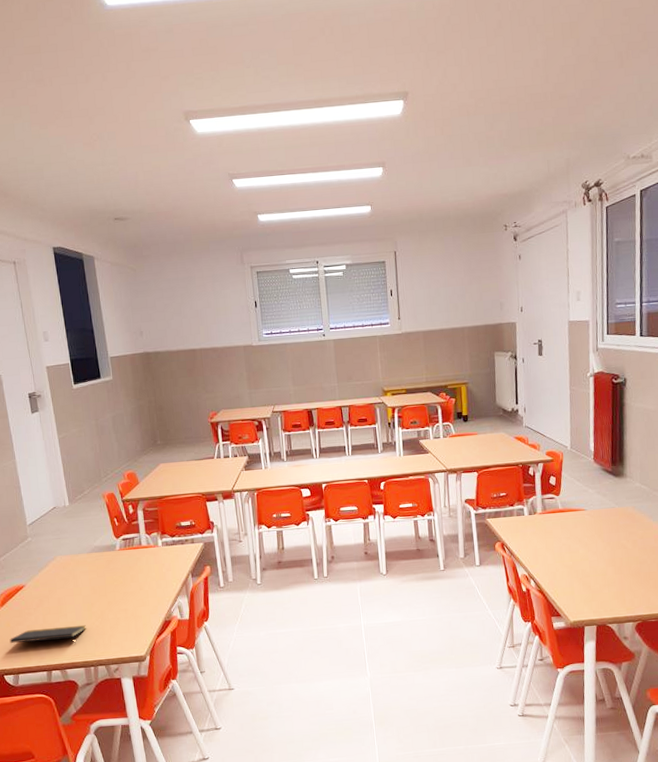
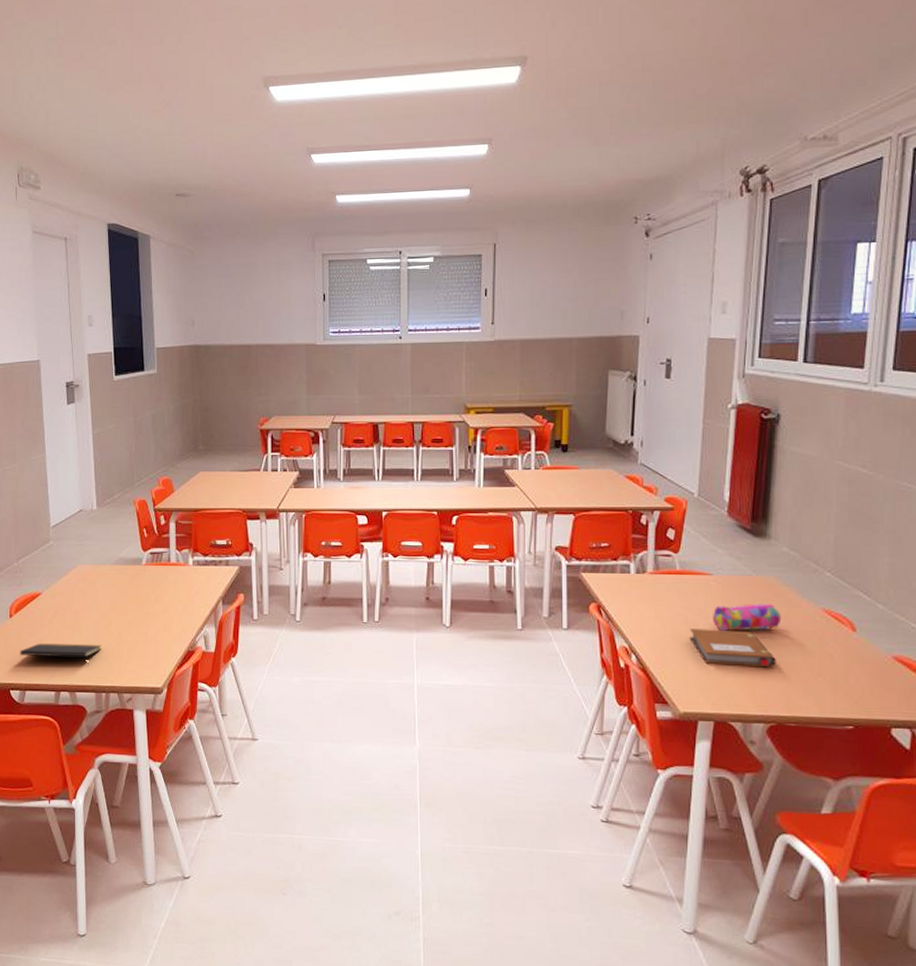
notebook: none [572,552,638,581] -> present [689,629,776,668]
pencil case: none [589,528,640,554] -> present [713,603,782,631]

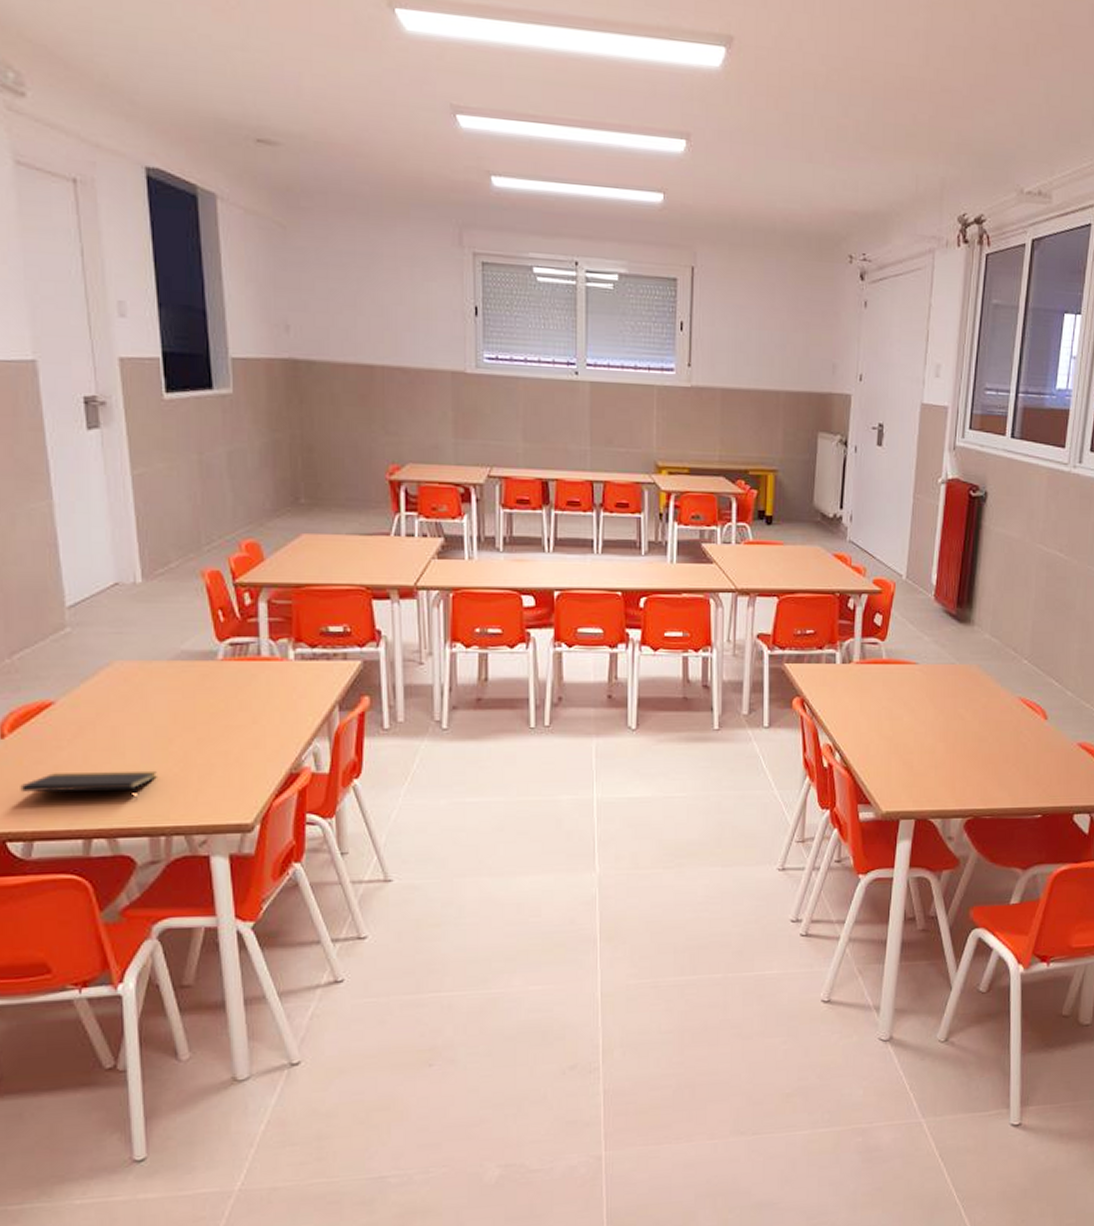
notebook: present [689,629,776,668] -> none [894,722,975,760]
pencil case: present [713,603,782,631] -> none [917,692,982,723]

